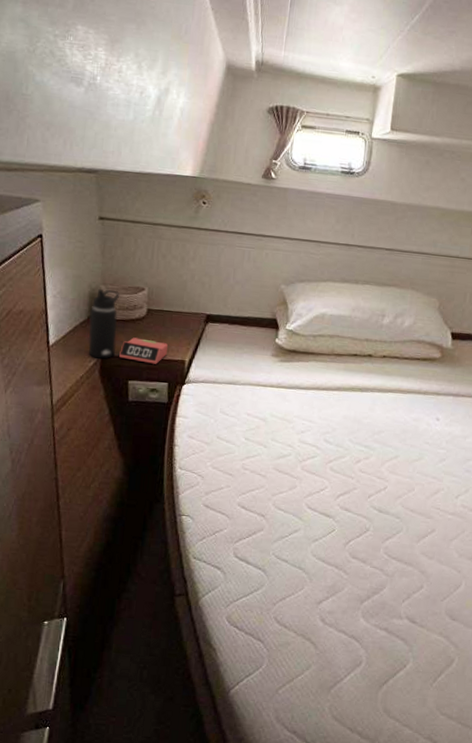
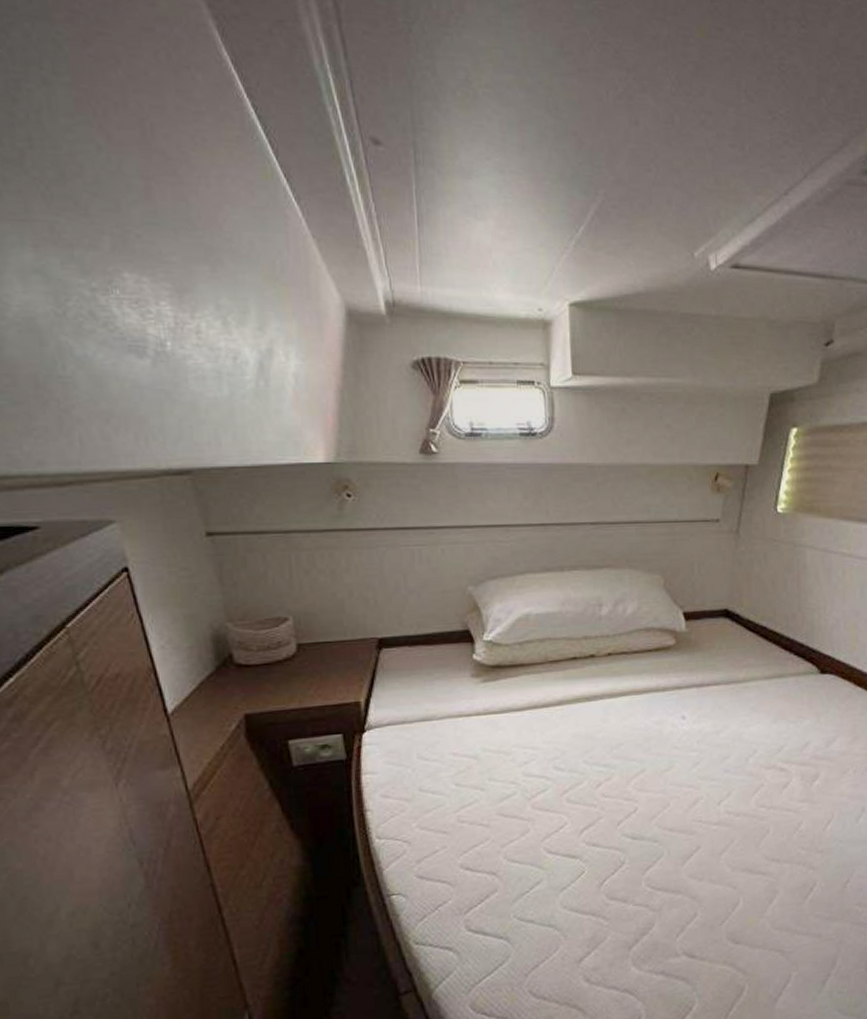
water bottle: present [88,289,120,360] -> none [216,626,264,721]
alarm clock: present [119,337,168,364] -> none [269,683,334,714]

